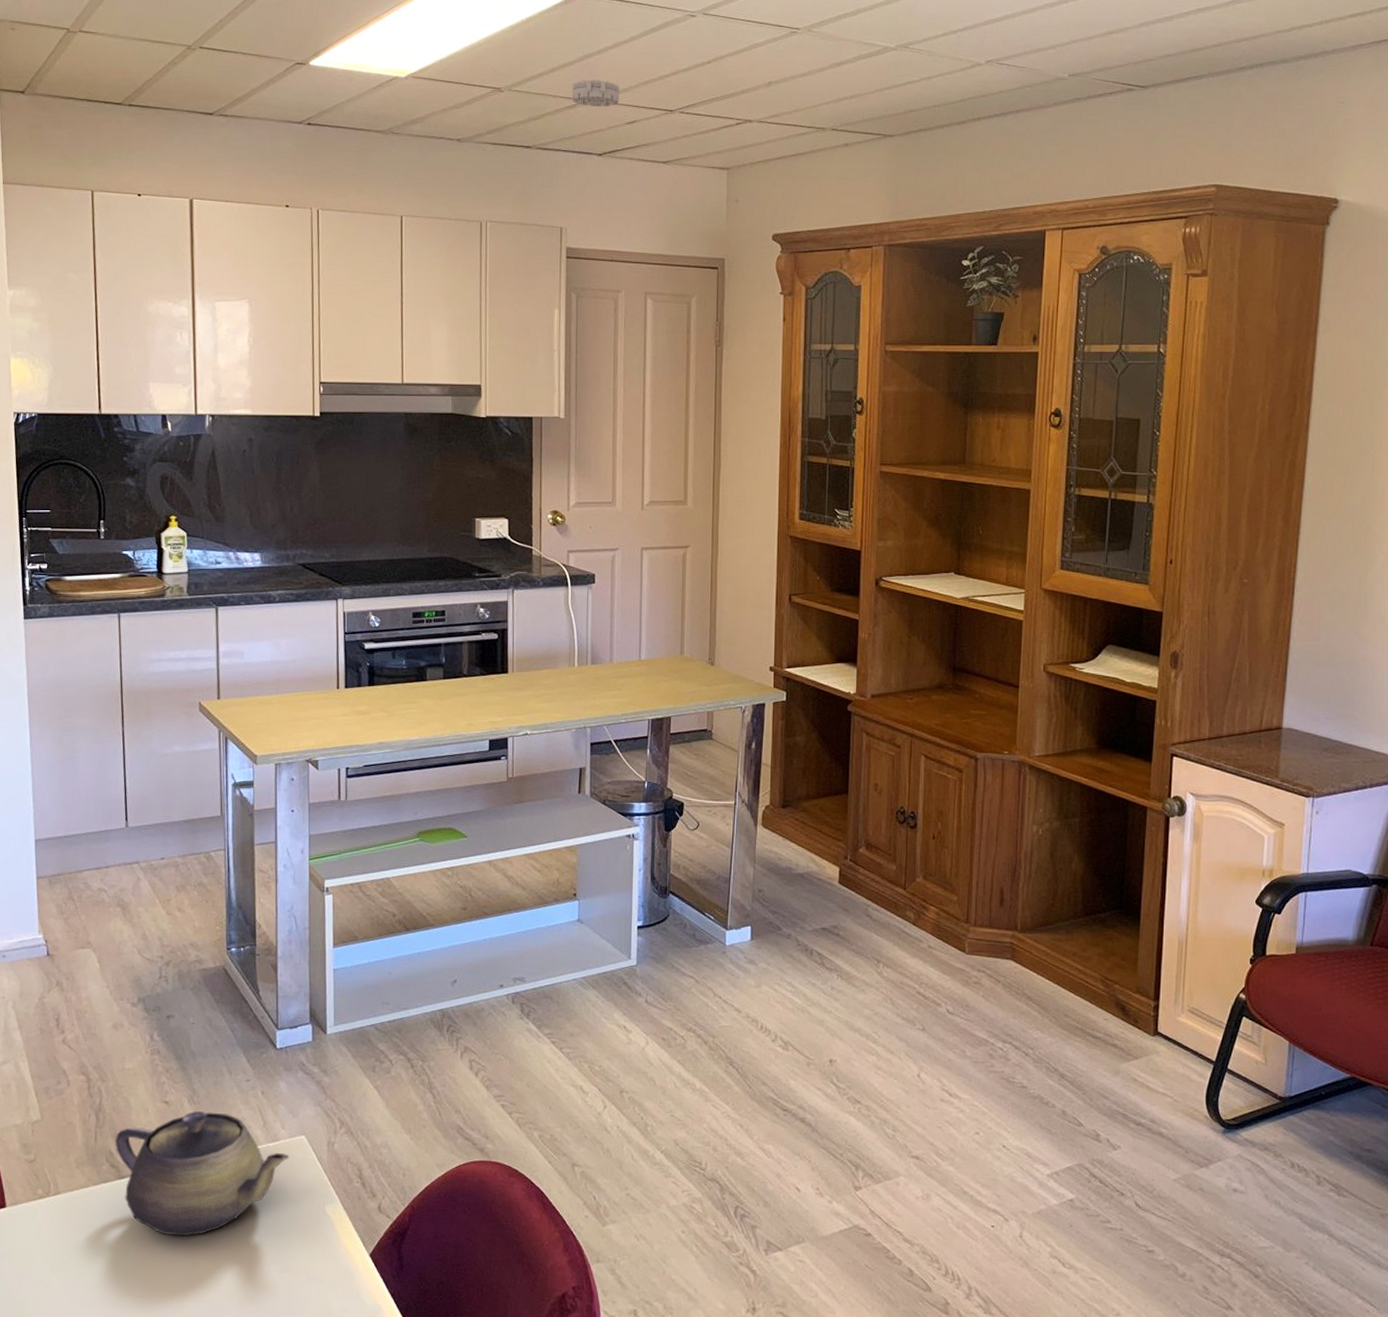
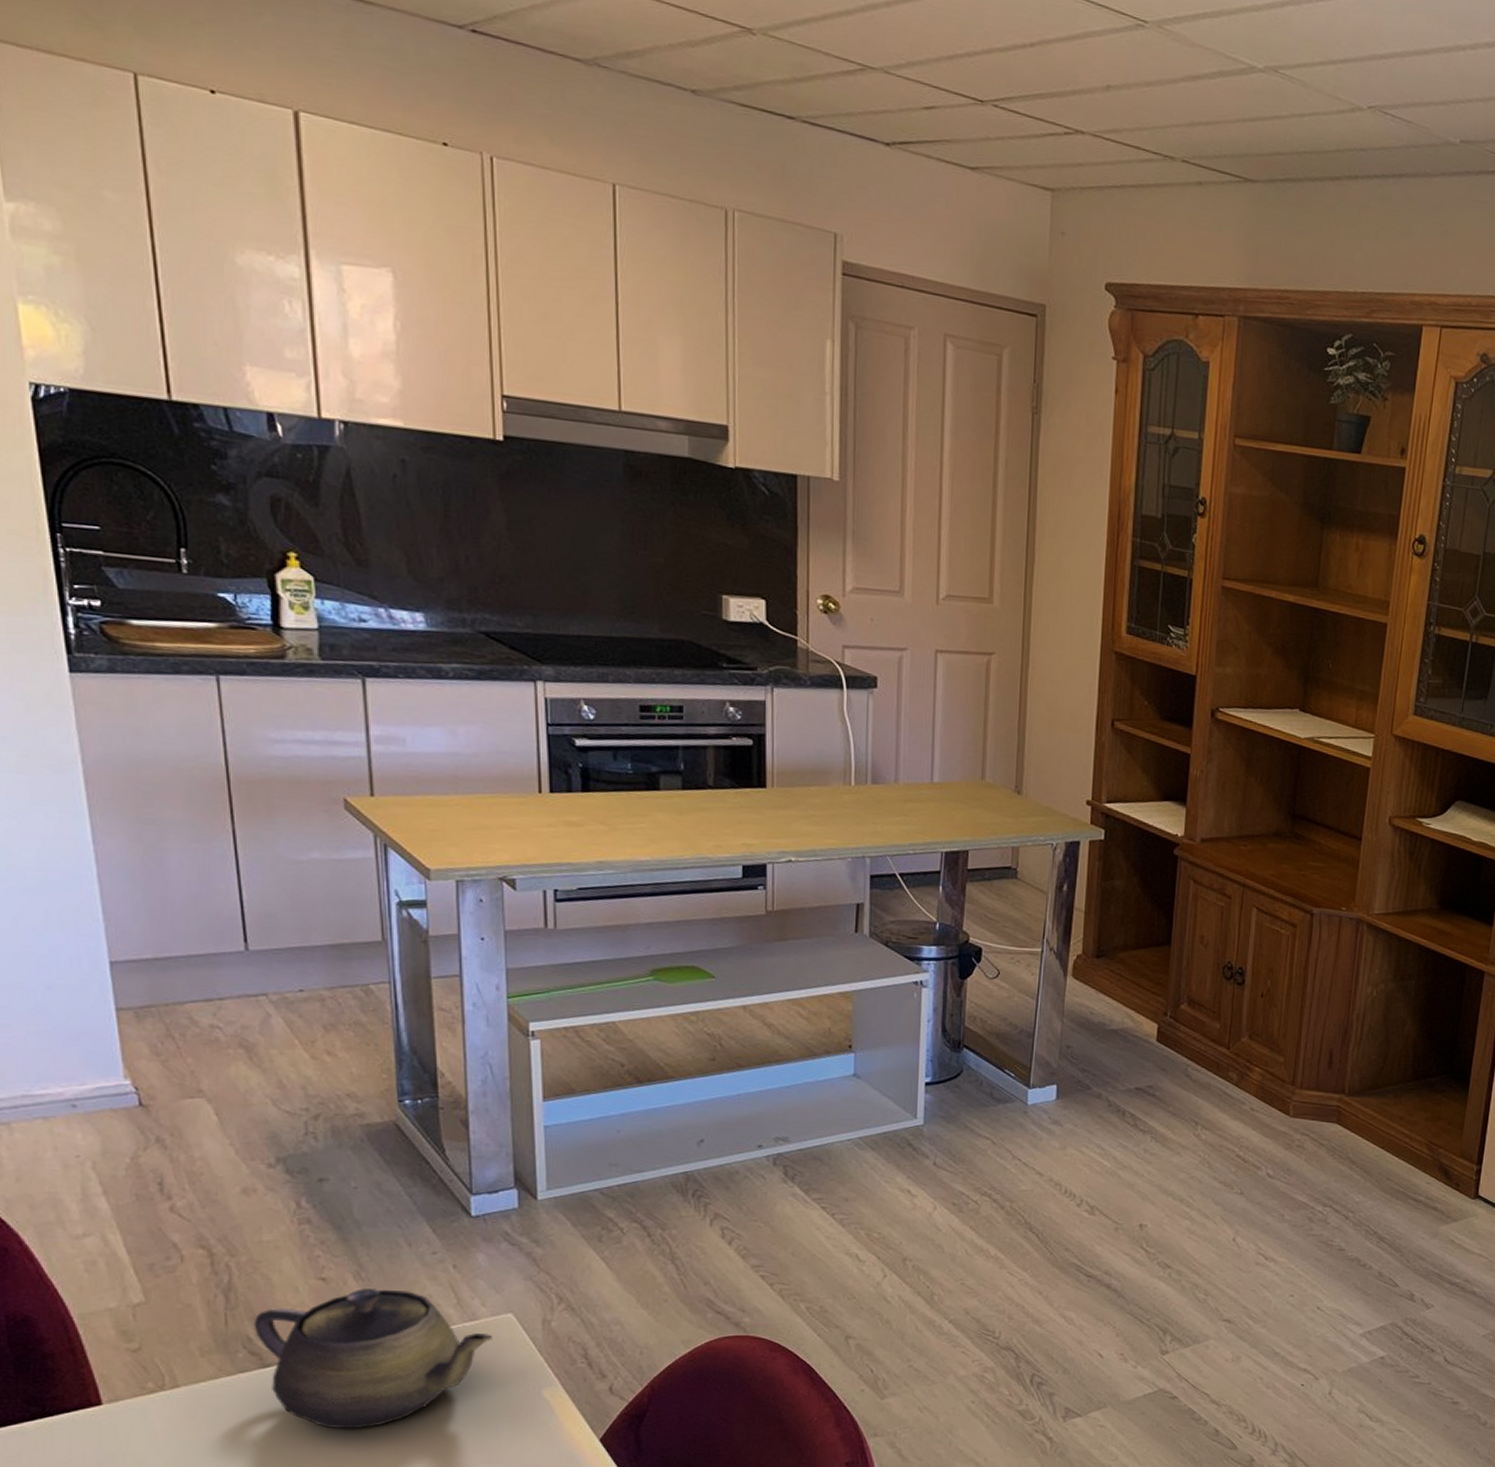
smoke detector: present [572,80,619,107] -> none [850,38,914,82]

